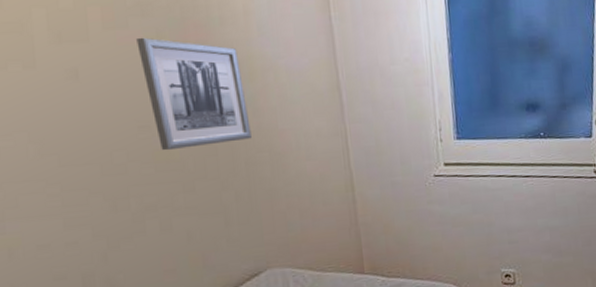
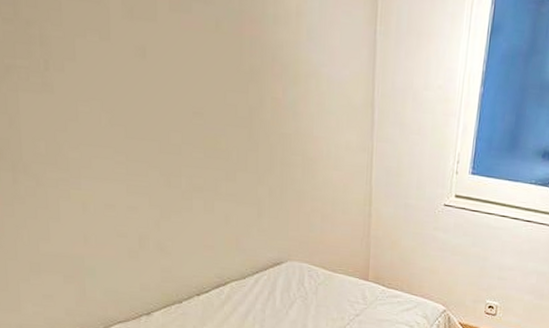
wall art: present [136,37,252,151] -> none [198,24,289,141]

